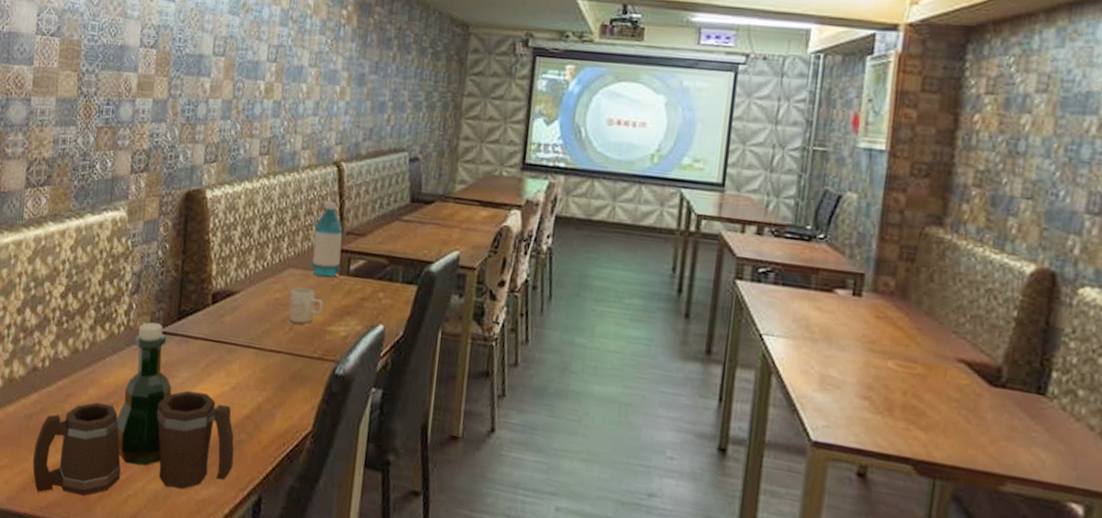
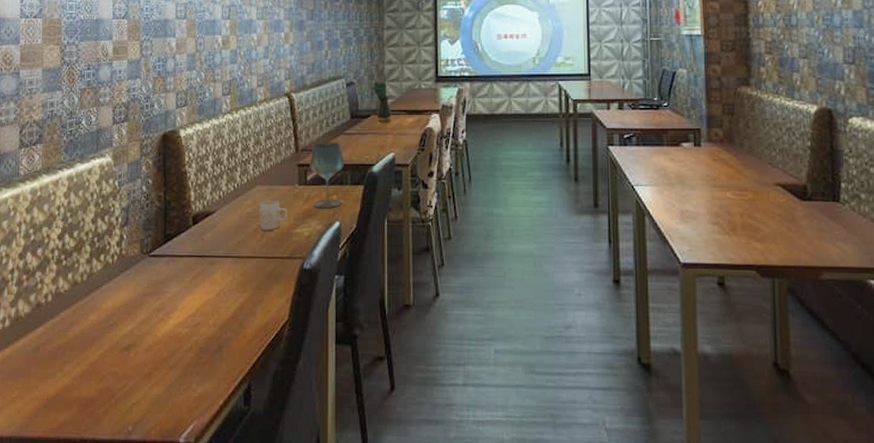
tavern set: present [32,322,234,496] -> none [42,248,224,416]
water bottle: present [311,201,343,278] -> none [274,127,299,190]
wine glass: none [354,226,398,309] -> present [310,142,345,210]
vase: none [441,158,462,214] -> present [373,80,392,123]

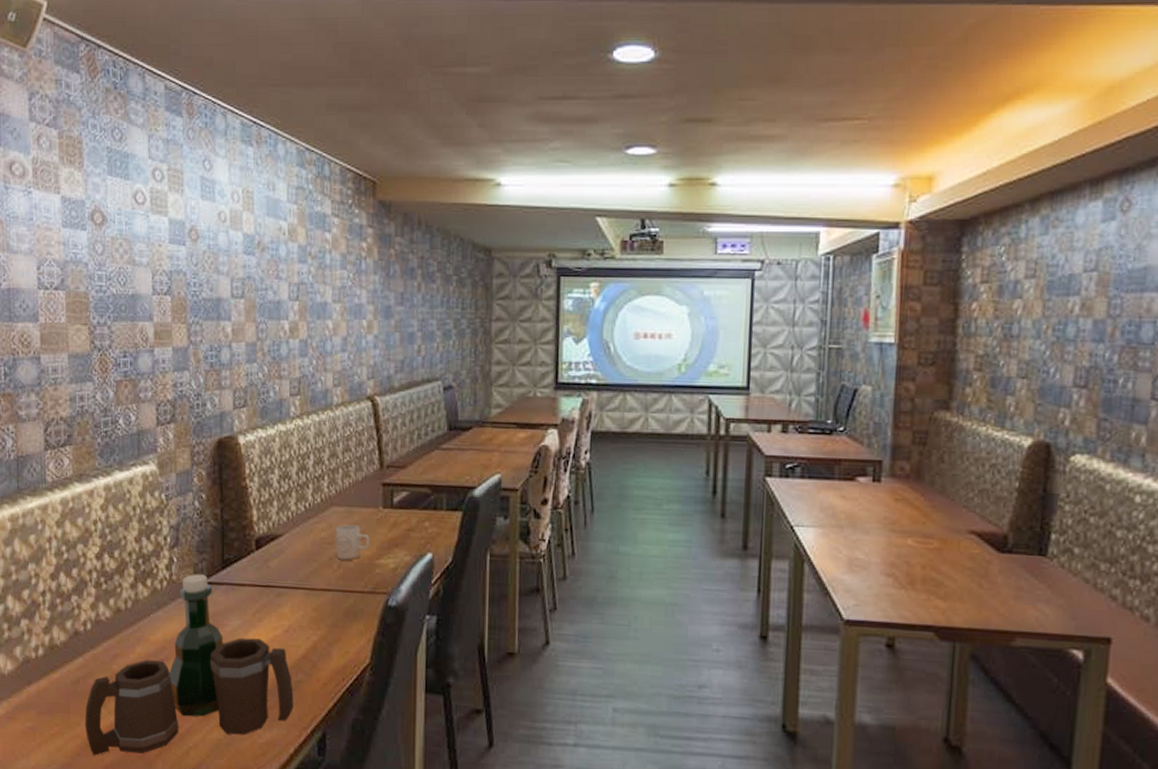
tavern set: none [42,248,224,416] -> present [84,574,294,756]
wine glass: present [310,142,345,210] -> none [397,458,440,539]
vase: present [373,80,392,123] -> none [476,384,499,438]

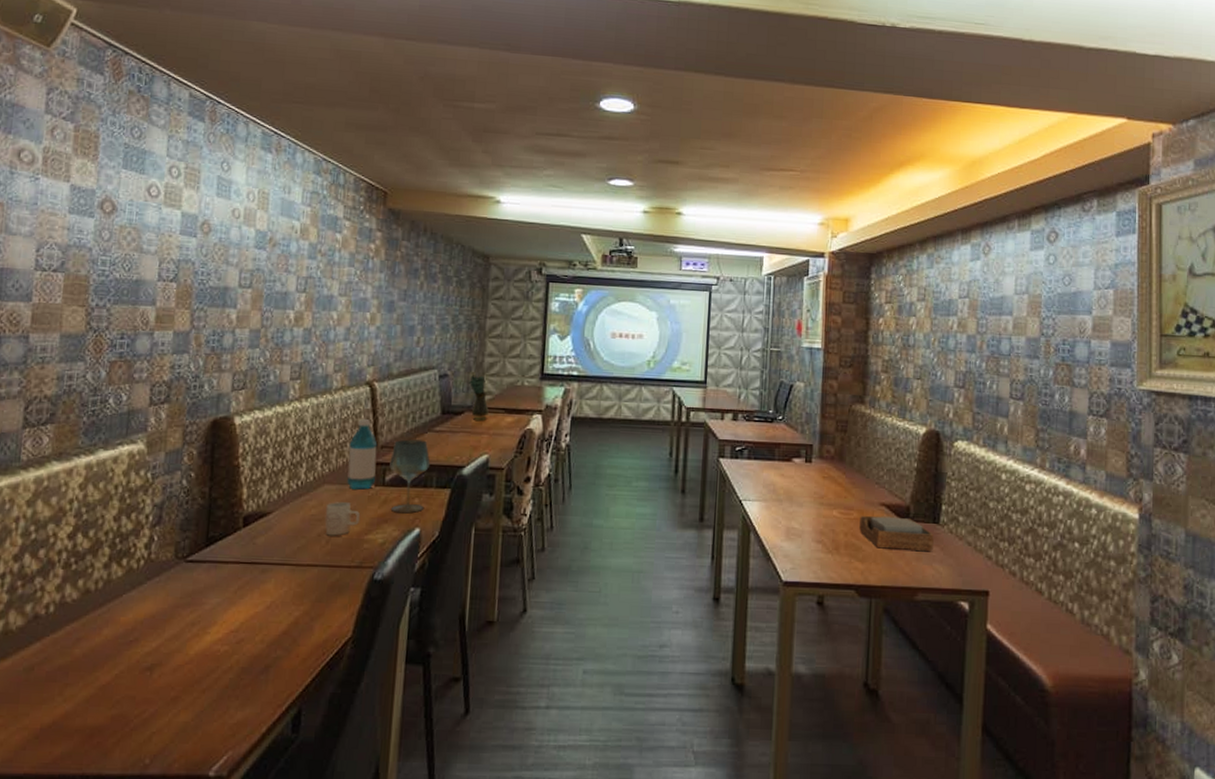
tavern set: present [84,574,294,756] -> none [34,552,271,748]
water bottle: none [354,437,384,513] -> present [347,419,378,491]
wine glass: none [397,458,440,539] -> present [389,439,431,515]
vase: none [476,384,499,438] -> present [469,373,489,422]
napkin holder: none [941,544,1039,590] -> present [859,515,934,552]

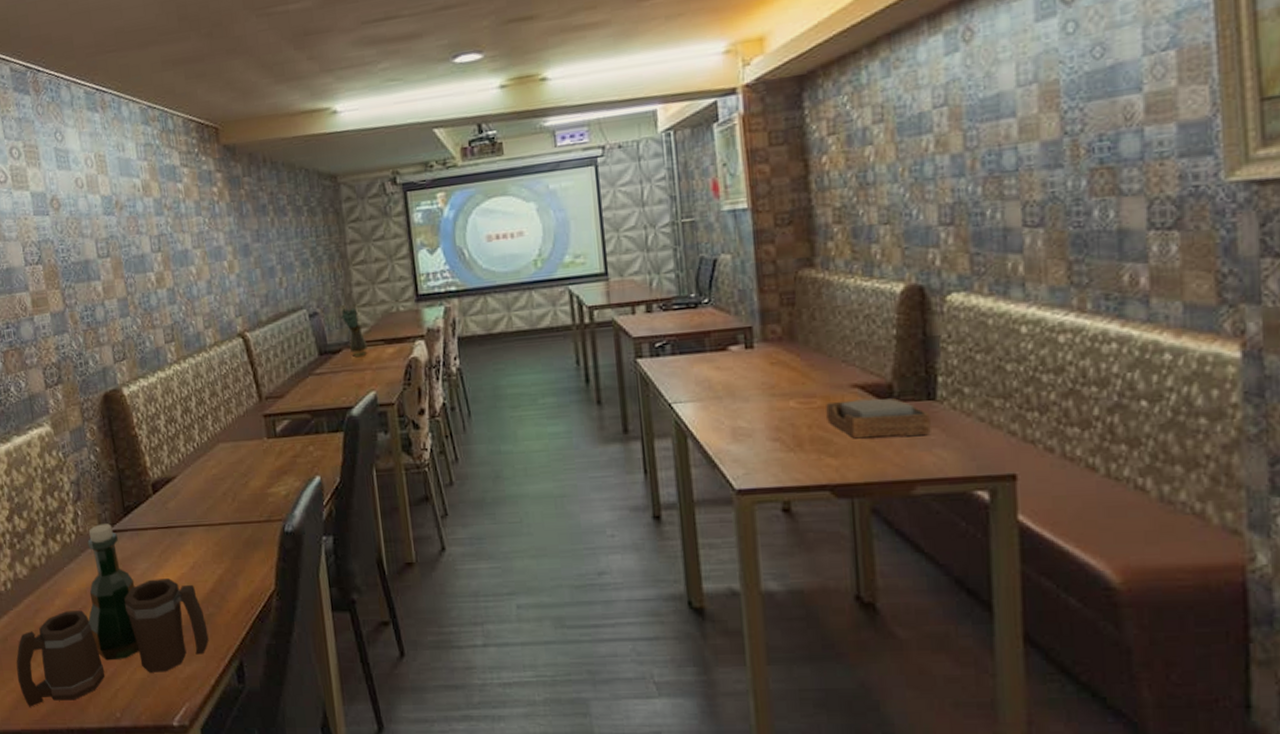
tavern set: none [34,552,271,748] -> present [16,524,209,707]
mug: present [324,502,361,536] -> none [224,458,261,493]
water bottle: present [347,419,378,491] -> none [234,372,268,446]
wine glass: present [389,439,431,515] -> none [276,385,320,464]

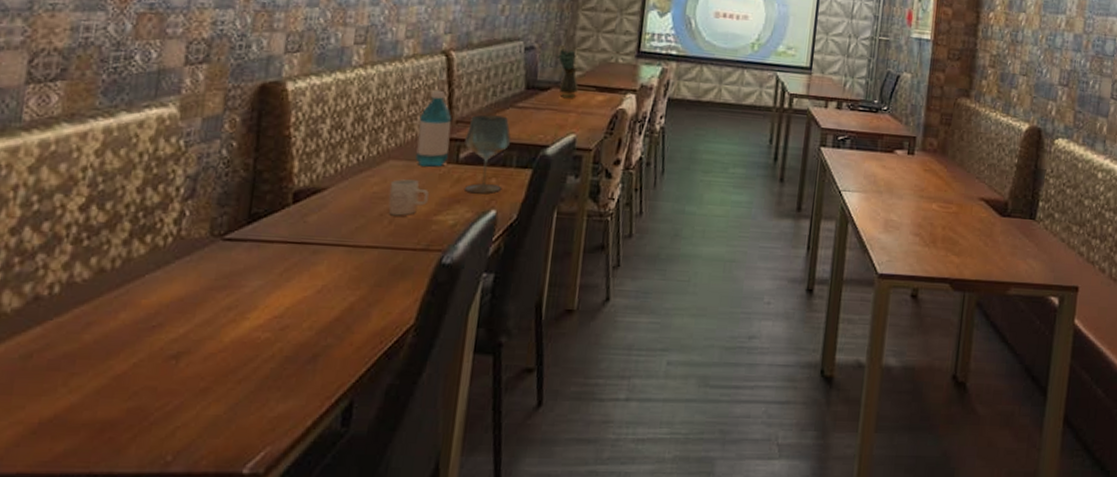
tavern set: present [16,524,209,707] -> none [31,229,320,445]
mug: none [224,458,261,493] -> present [388,179,430,216]
water bottle: none [234,372,268,446] -> present [415,90,452,168]
wine glass: none [276,385,320,464] -> present [465,114,512,195]
napkin holder: present [826,398,931,439] -> none [957,209,1030,248]

